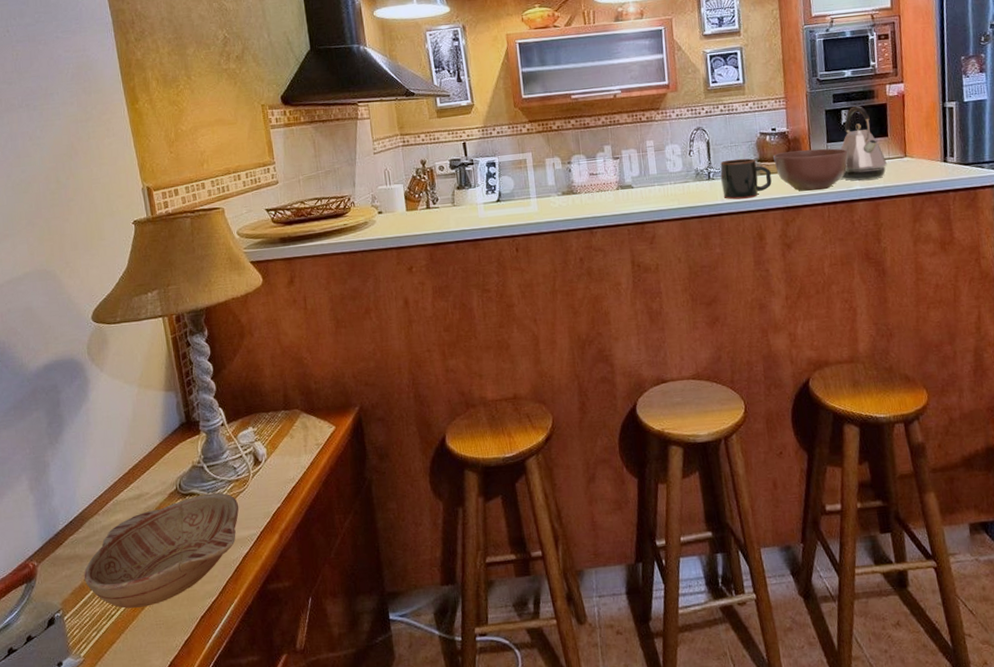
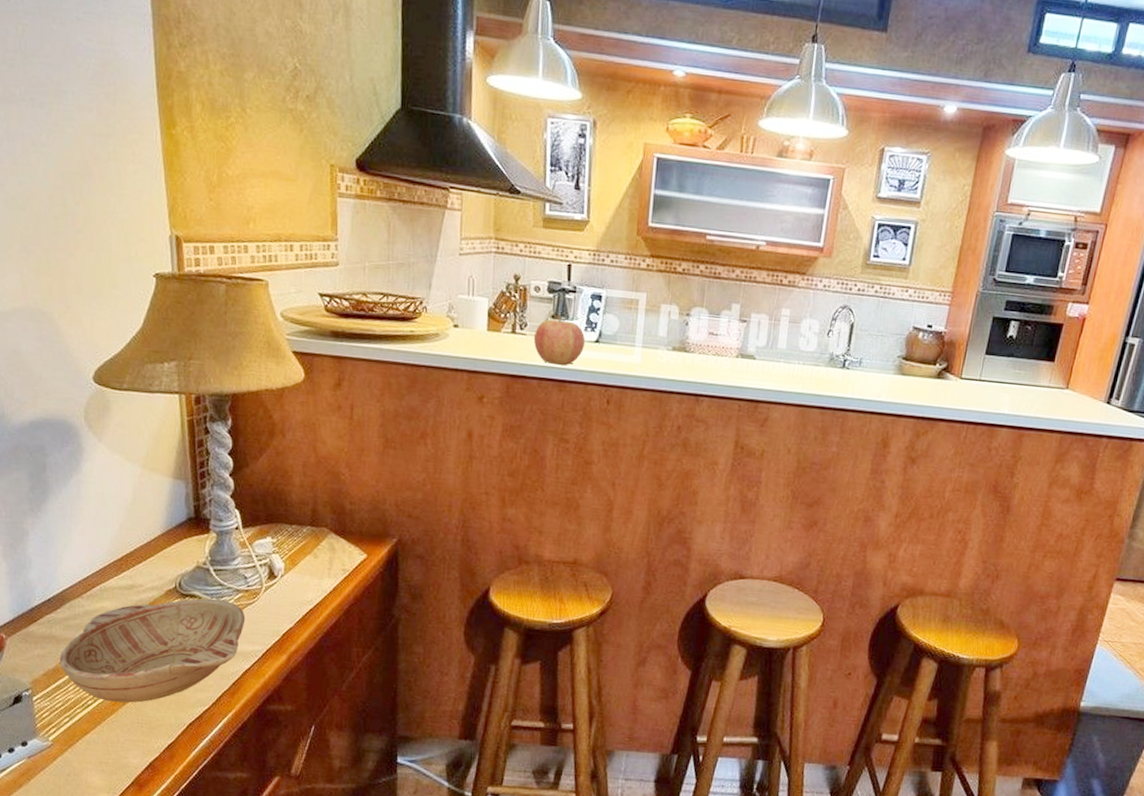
fruit: none [445,186,489,229] -> present [533,316,586,366]
mug: present [720,158,772,200] -> none [854,350,914,400]
bowl: present [773,148,848,191] -> none [920,354,1006,407]
kettle: present [840,106,887,181] -> none [991,319,1045,407]

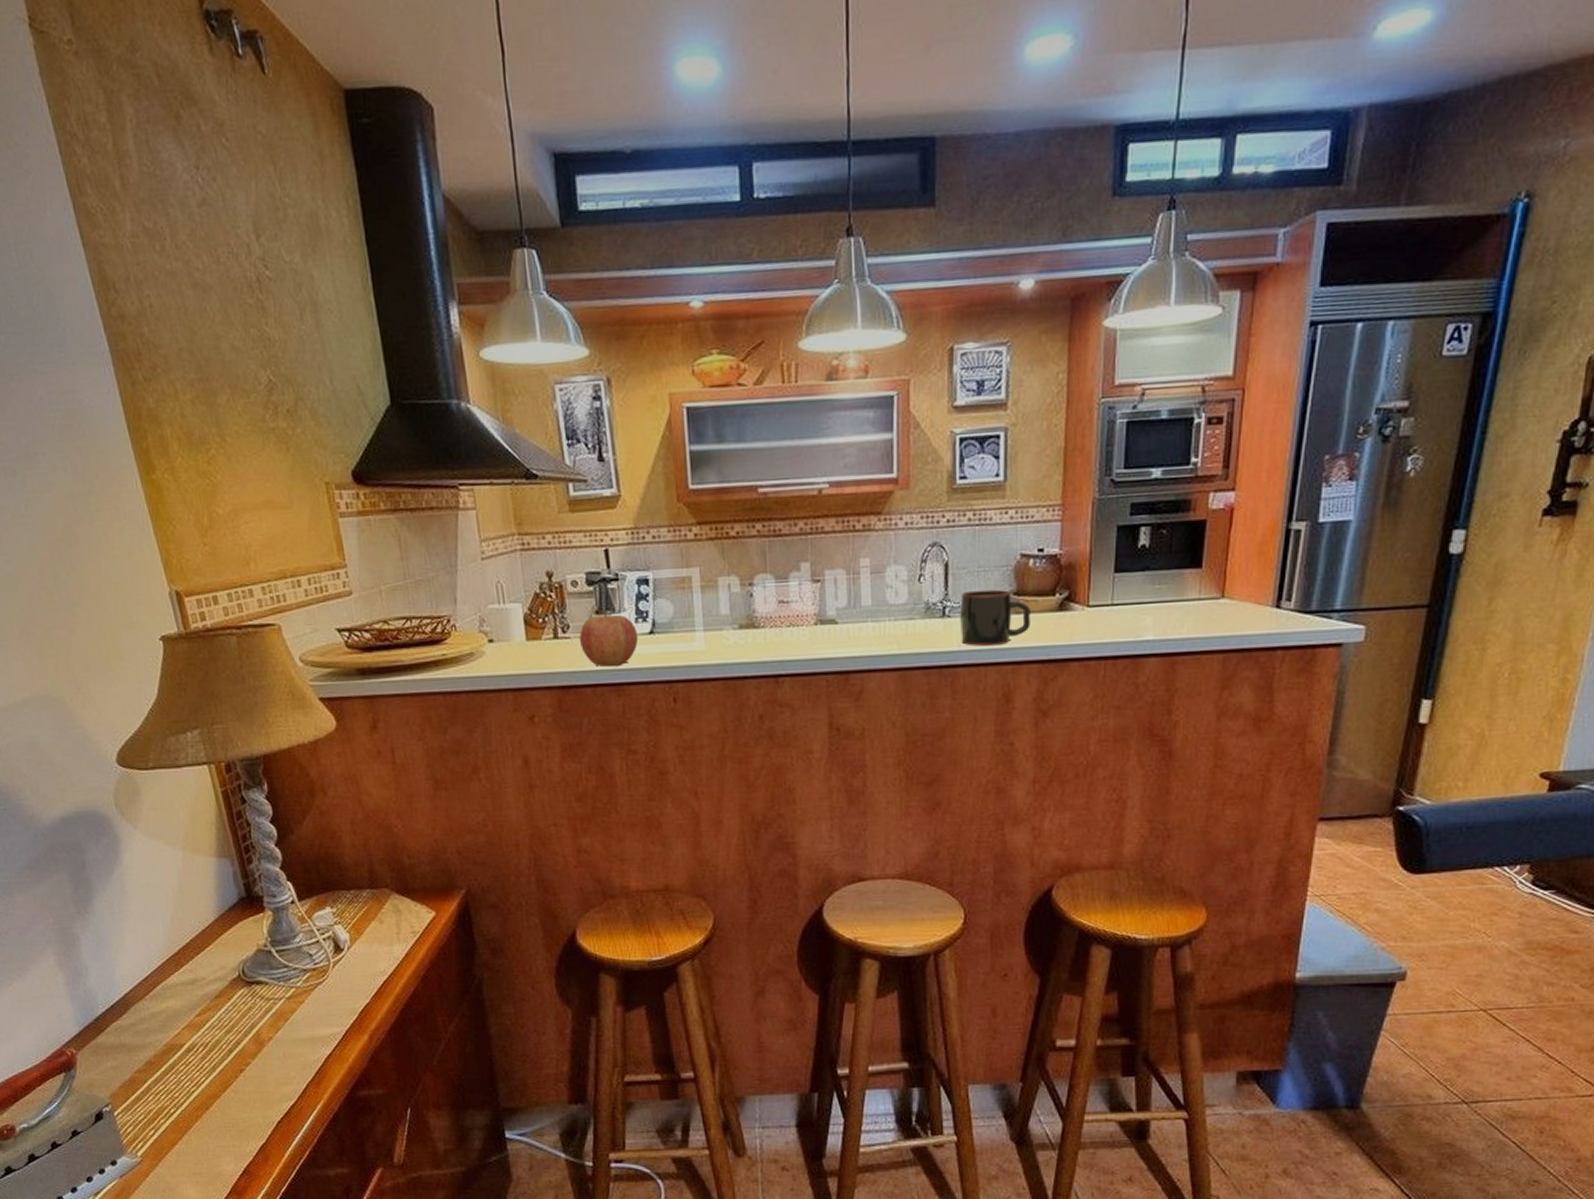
decorative bowl: present [59,598,246,703] -> none [133,982,318,1108]
mug: none [854,350,914,400] -> present [960,589,1030,647]

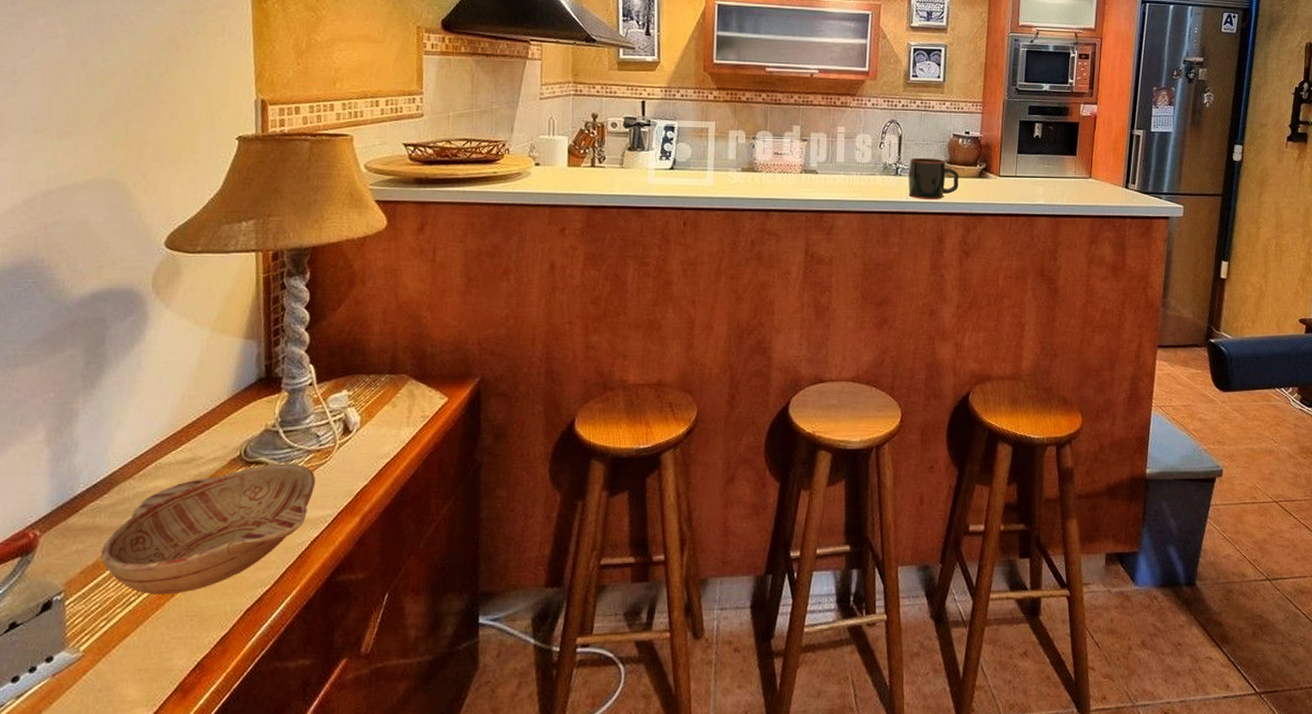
decorative bowl: none [133,982,318,1108] -> present [100,463,316,596]
fruit: present [579,610,639,668] -> none [612,148,661,194]

